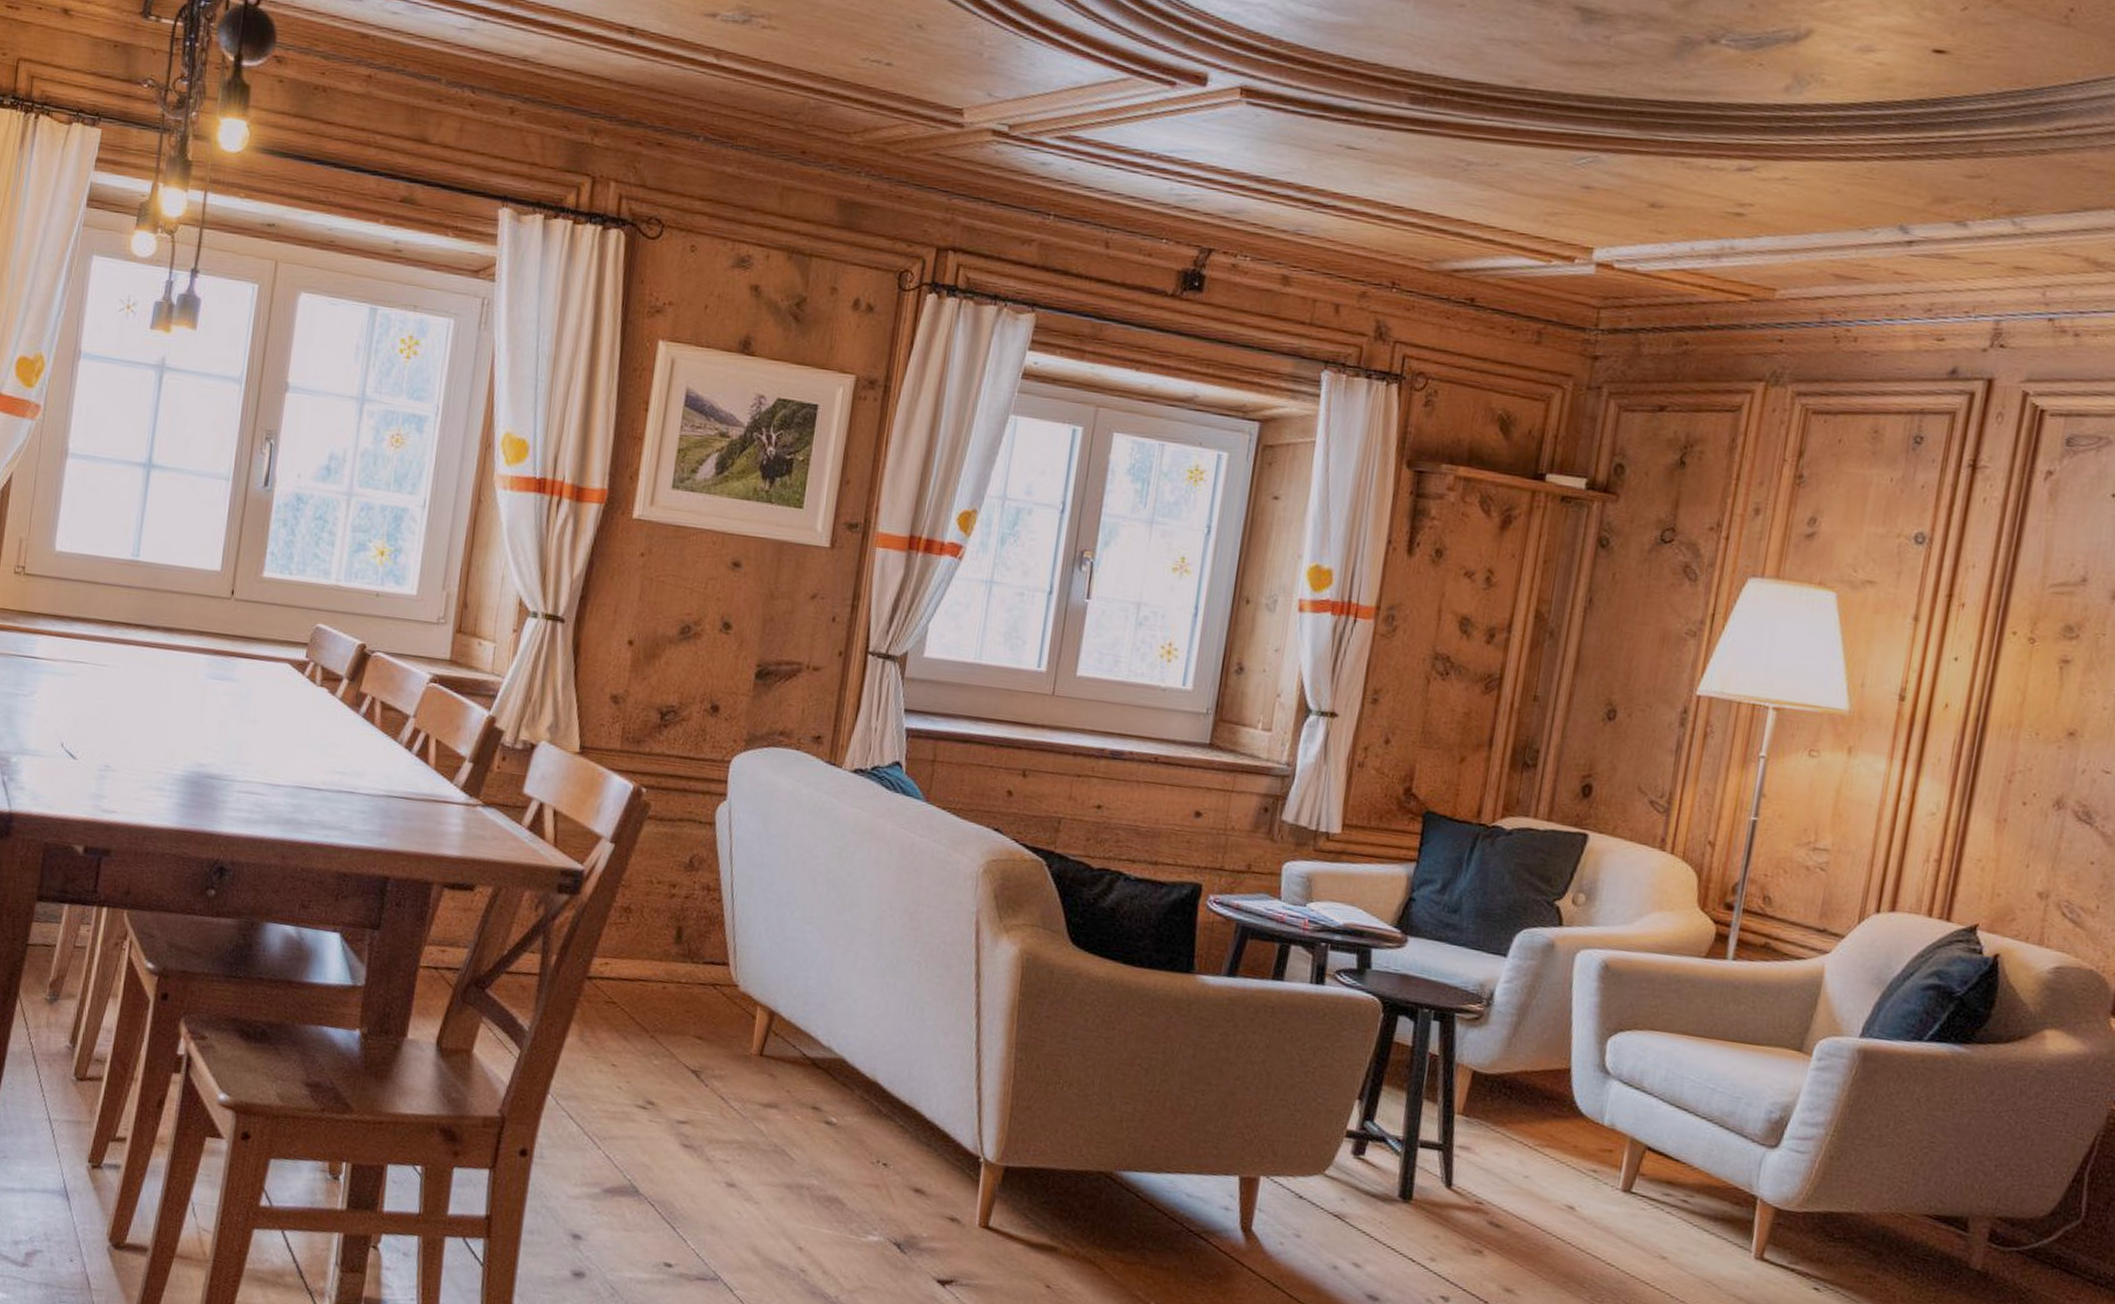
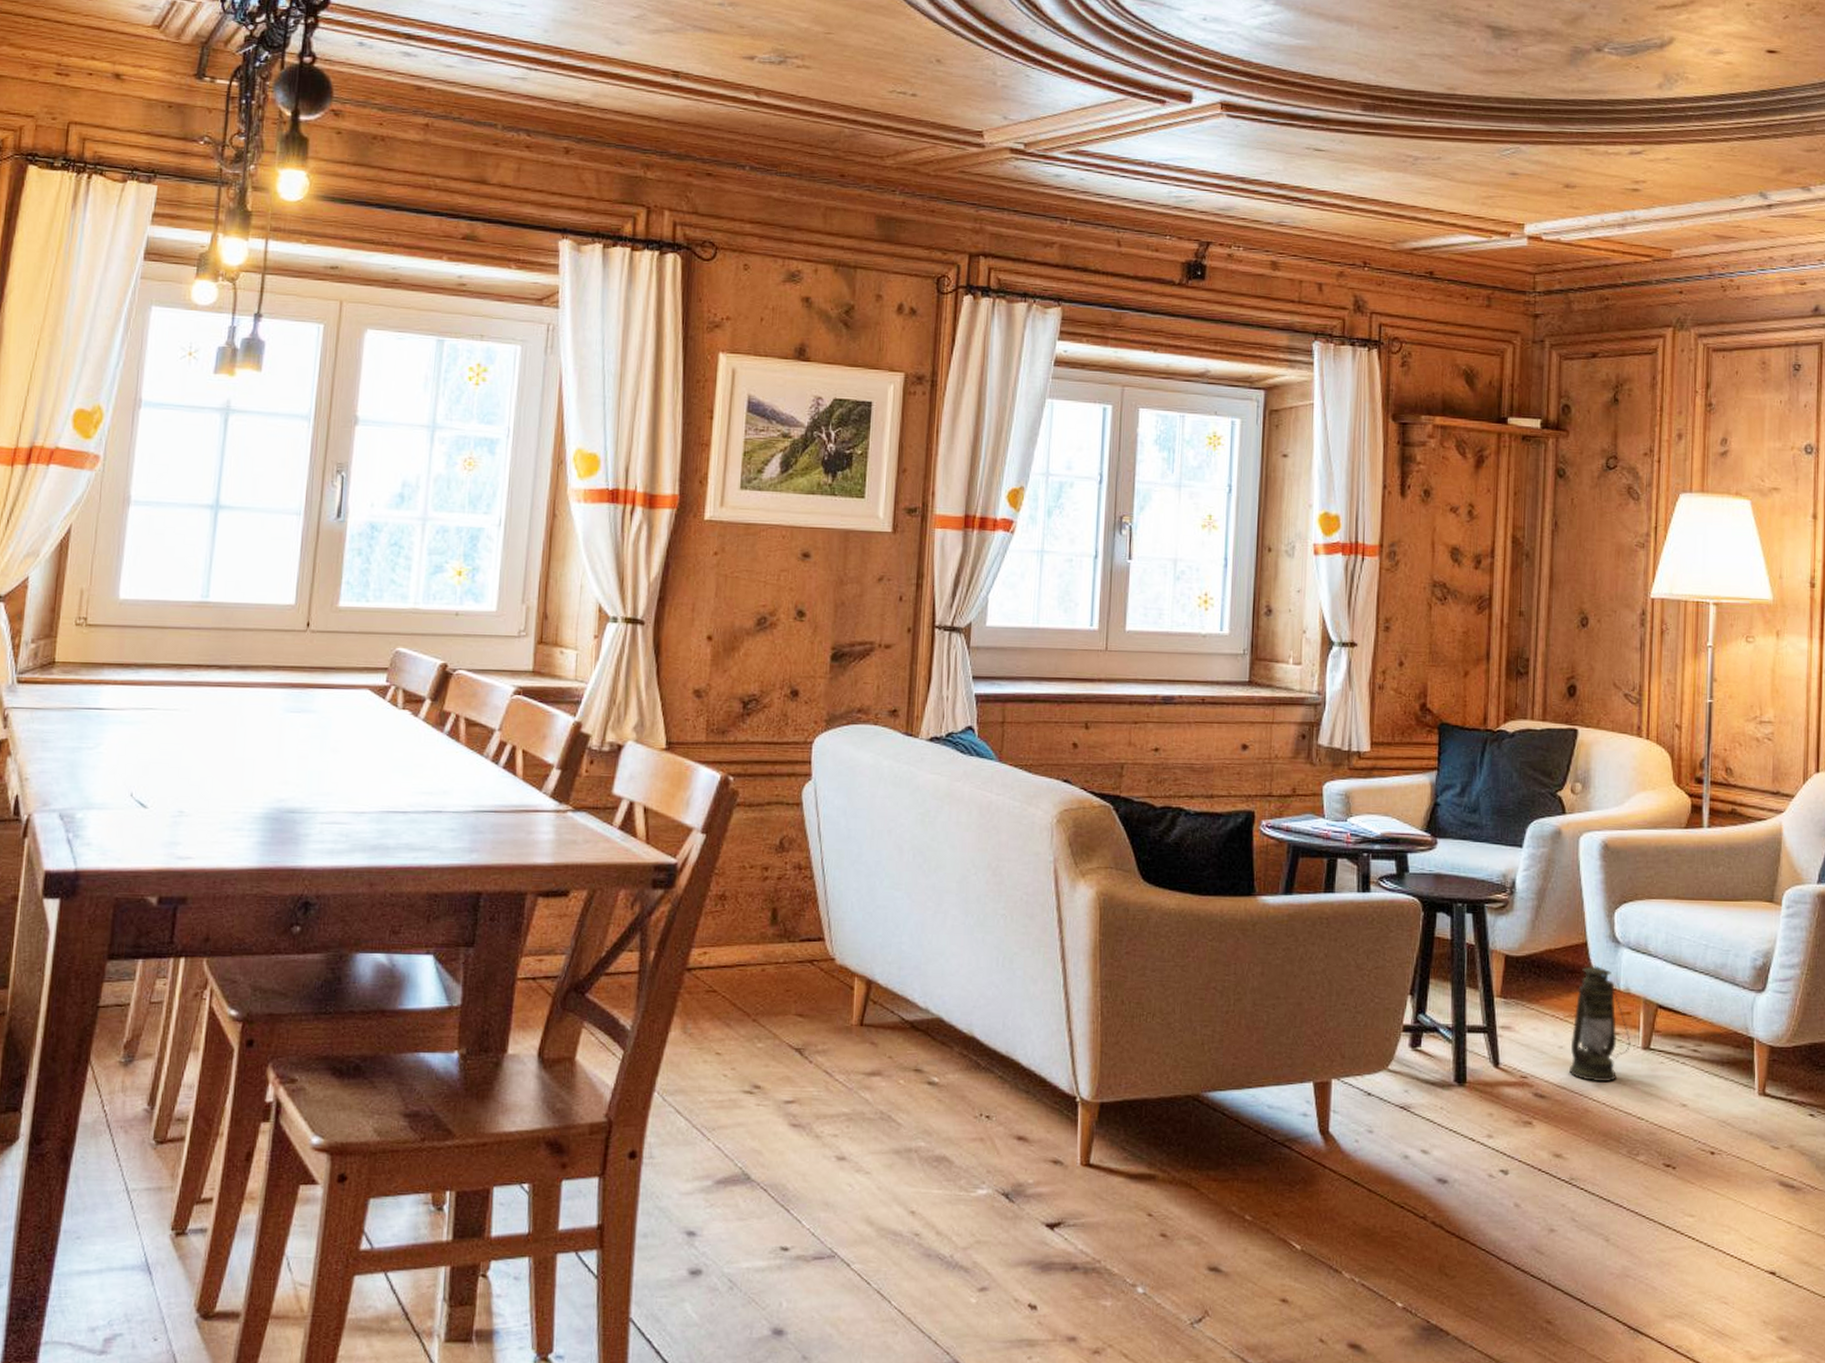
lantern: none [1533,1094,1609,1222] -> present [1569,965,1631,1083]

